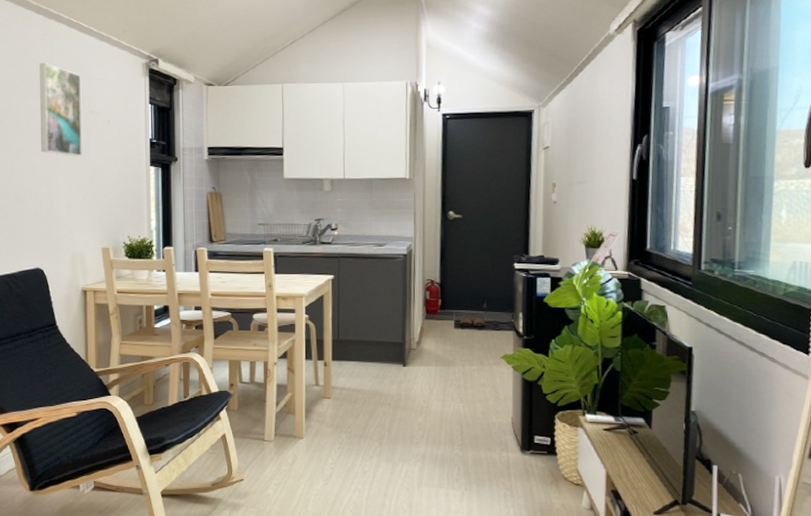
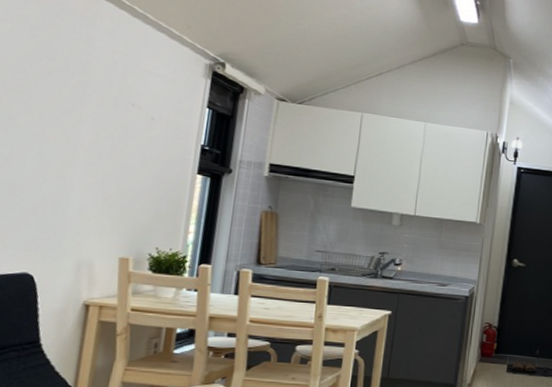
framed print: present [38,62,83,157] -> none [56,39,125,152]

